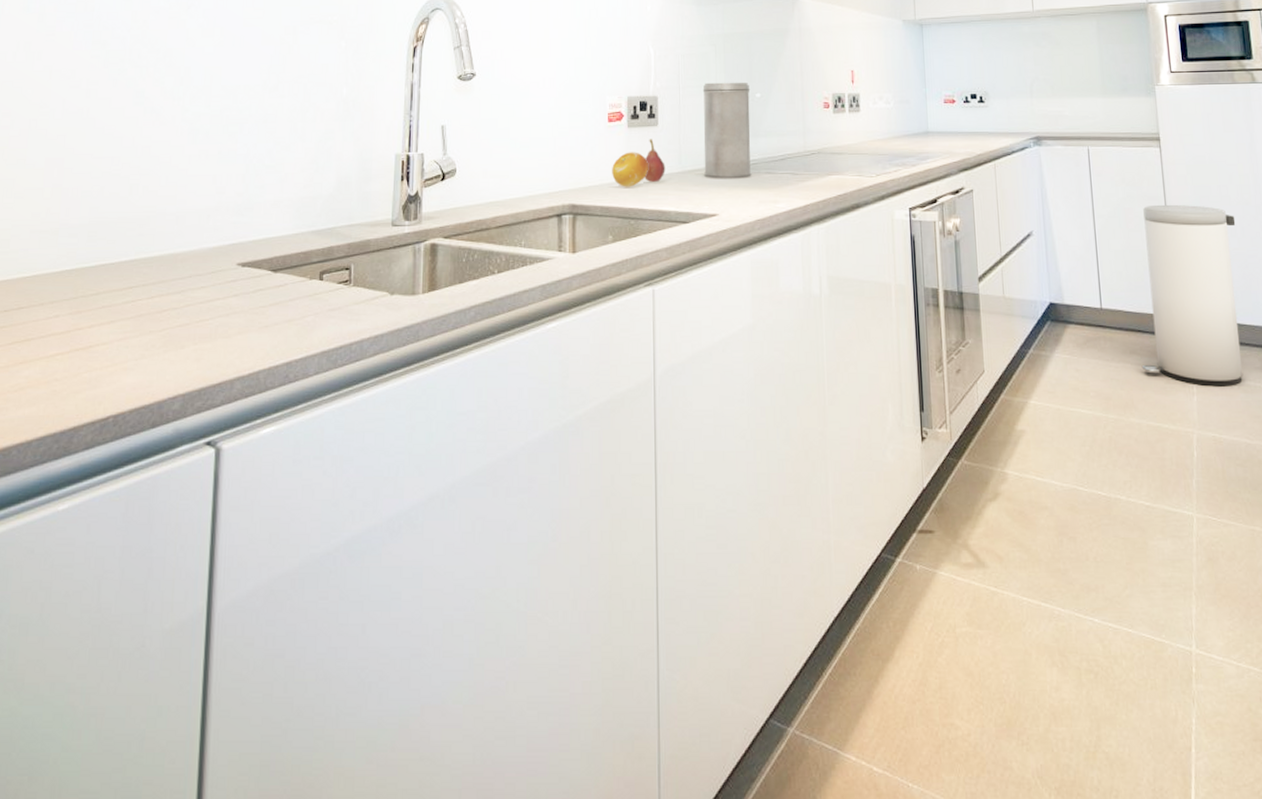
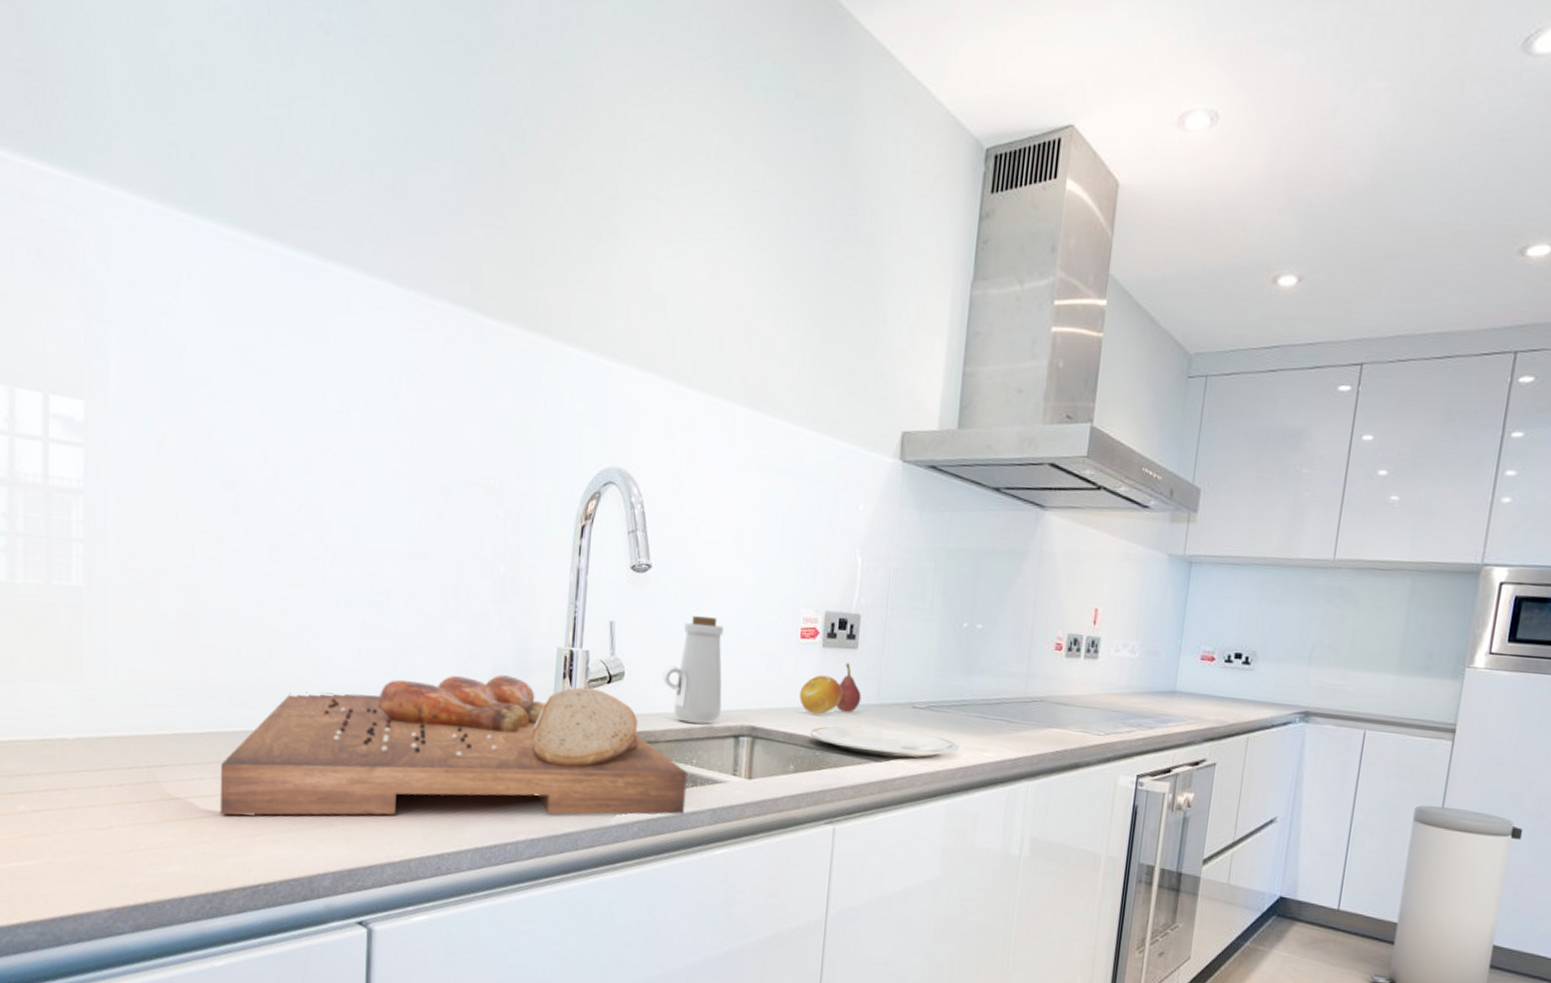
cutting board: none [73,184,517,350] -> present [220,675,688,815]
bottle: none [490,112,544,208] -> present [662,616,724,724]
plate: none [623,193,755,217] -> present [809,726,960,758]
canister: present [702,82,752,179] -> none [903,604,971,720]

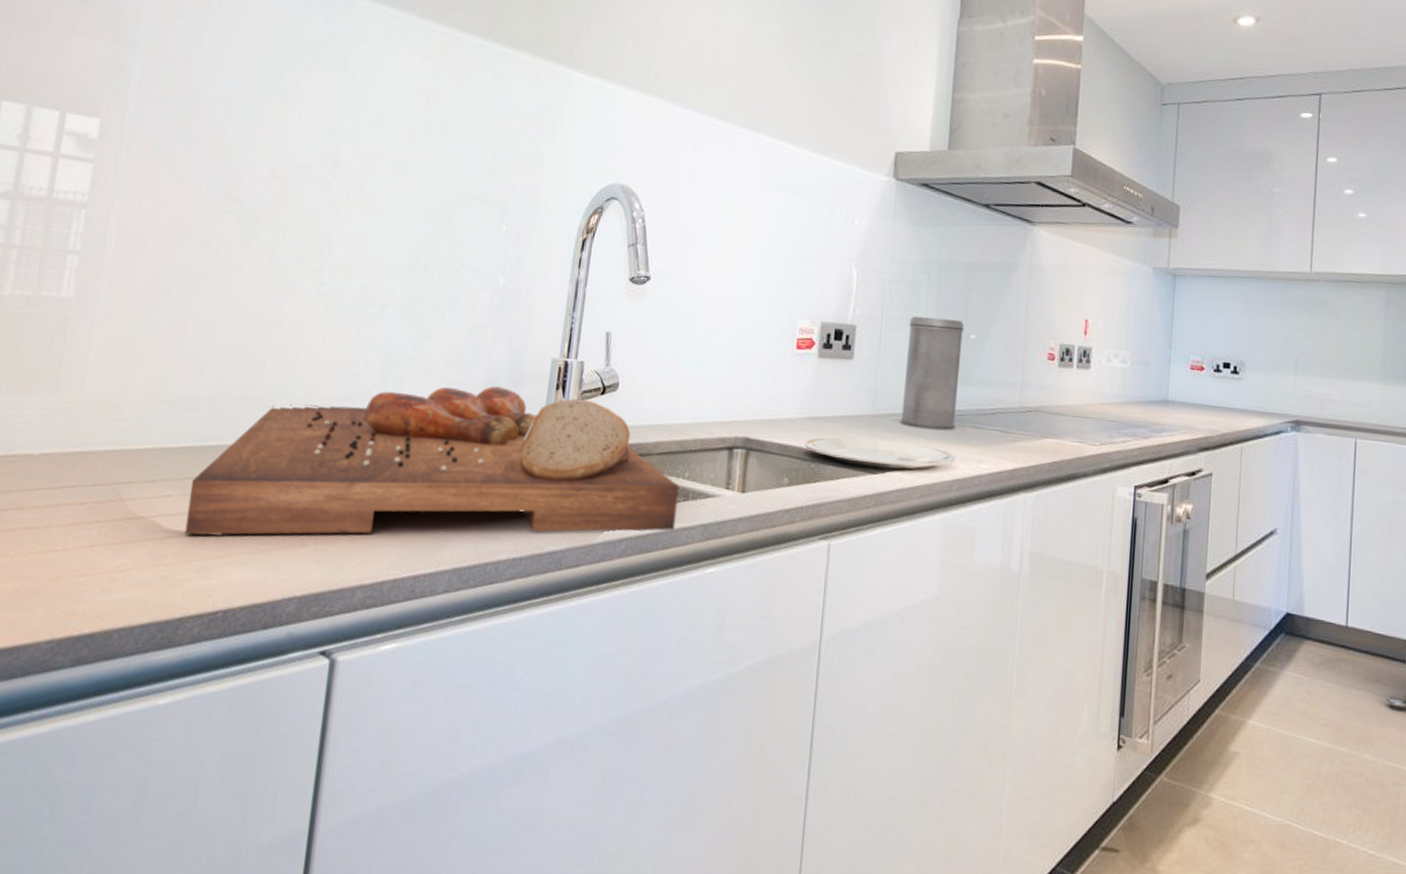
bottle: present [662,616,724,724] -> none [656,327,721,436]
fruit: present [799,675,842,715] -> none [795,385,837,426]
fruit: present [836,663,862,713] -> none [831,373,857,424]
canister: none [903,604,971,720] -> present [899,315,965,431]

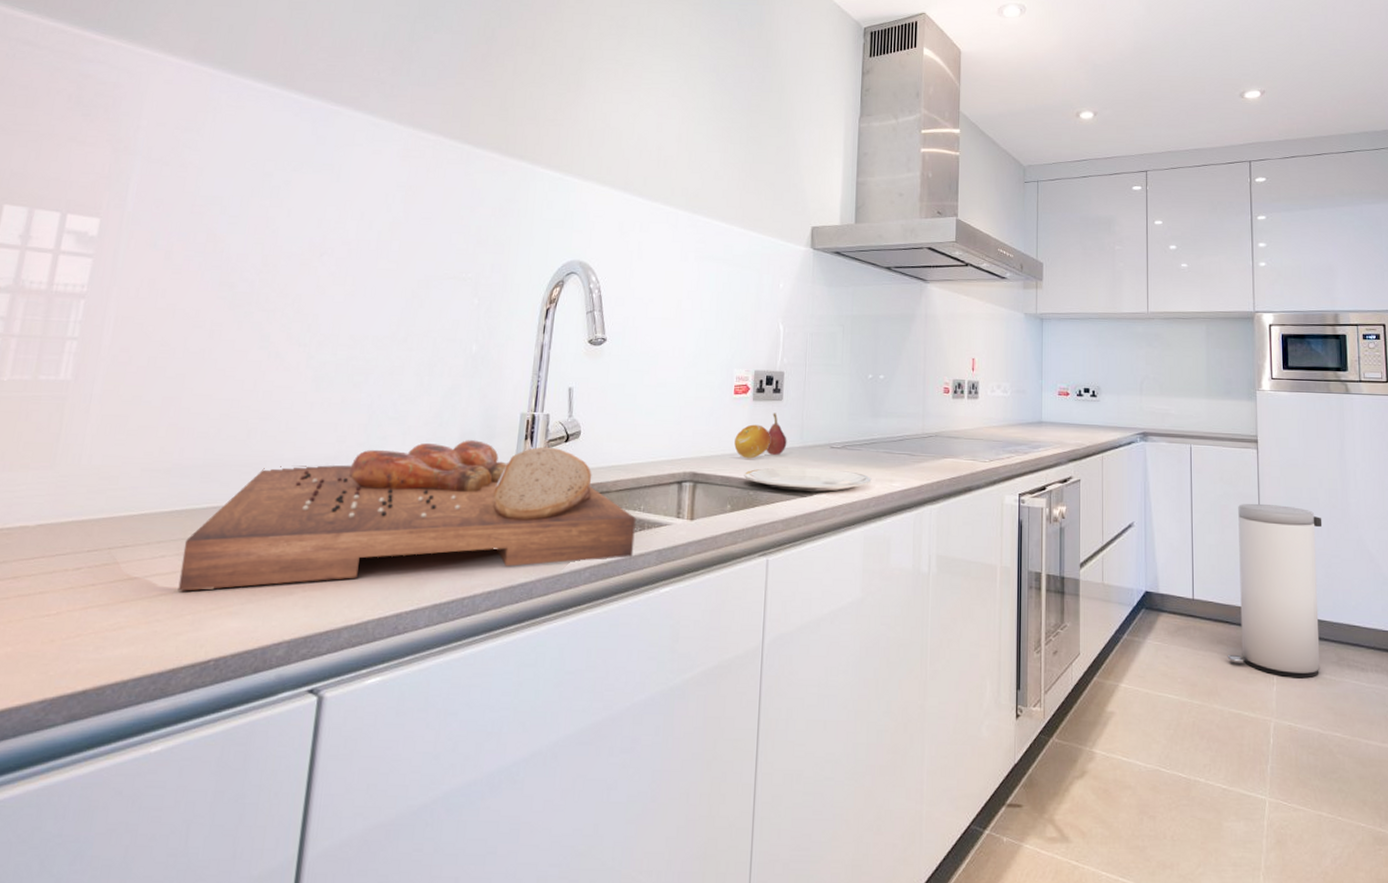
fruit: none [795,385,837,426] -> present [734,424,770,459]
fruit: none [831,373,857,424] -> present [766,413,787,456]
canister: present [899,315,965,431] -> none [823,361,875,457]

